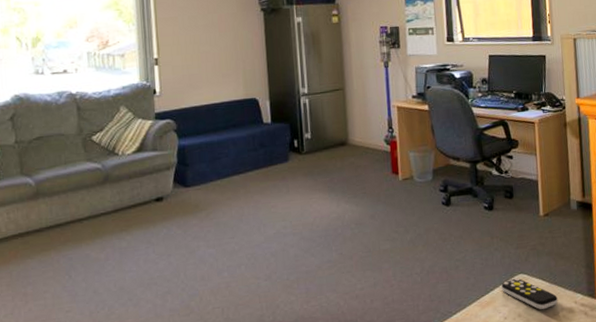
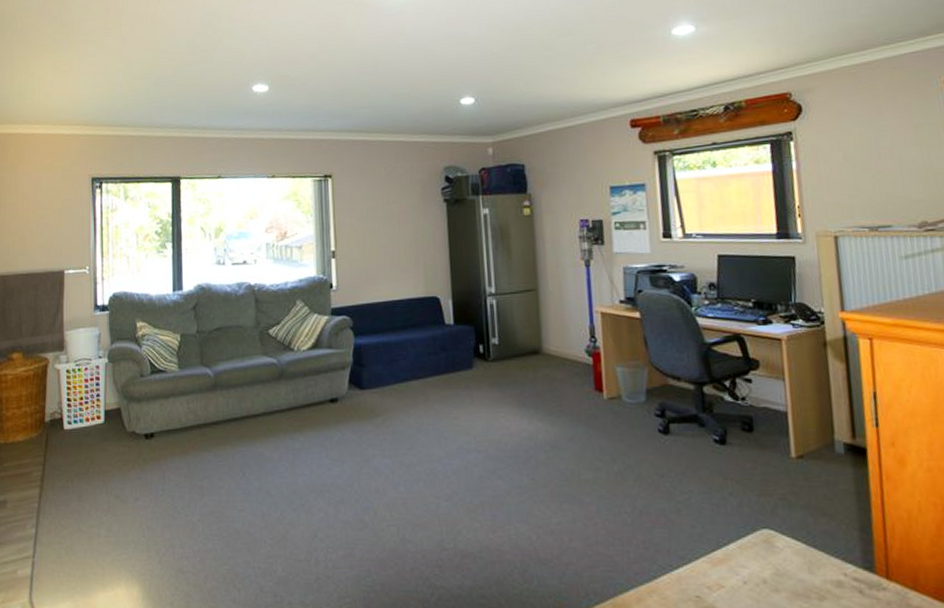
remote control: present [501,278,558,310] -> none [739,533,819,579]

